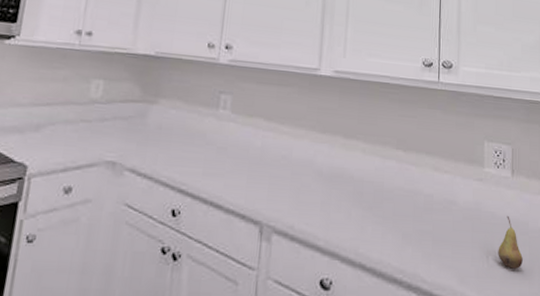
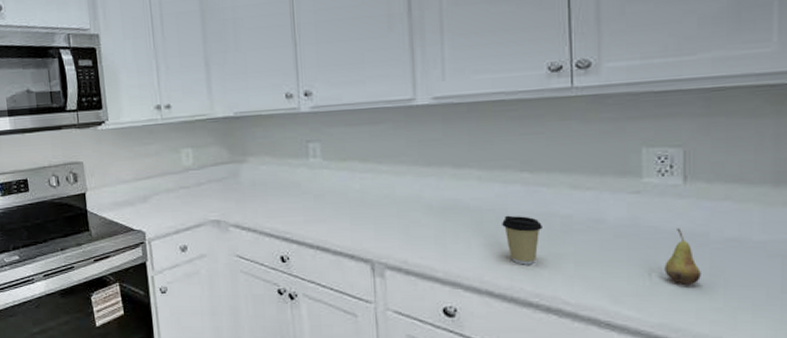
coffee cup: none [378,189,410,240] -> present [502,215,542,265]

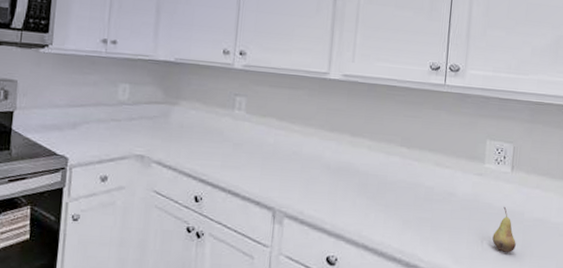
coffee cup: present [502,215,542,265] -> none [382,181,411,225]

